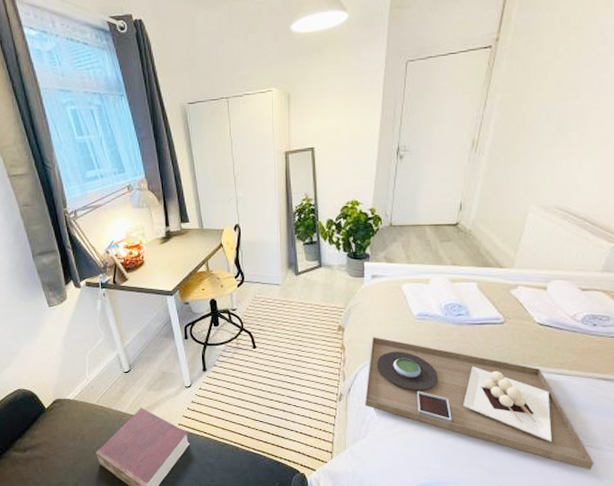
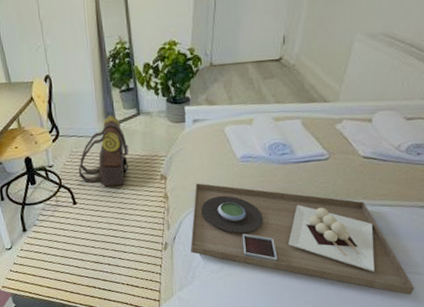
backpack: none [260,266,310,333] -> present [78,115,129,186]

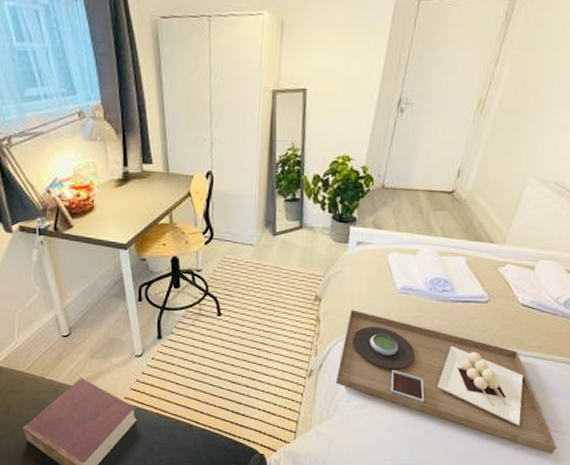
backpack: present [78,115,129,186] -> none [228,224,286,301]

